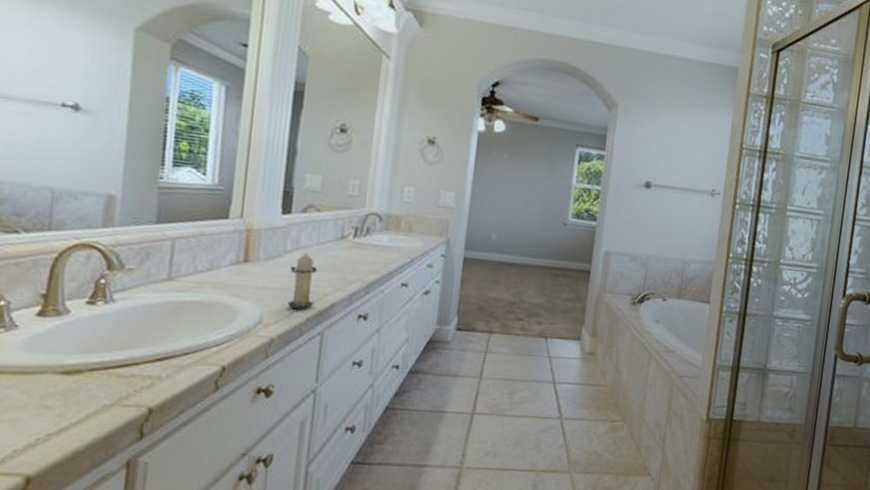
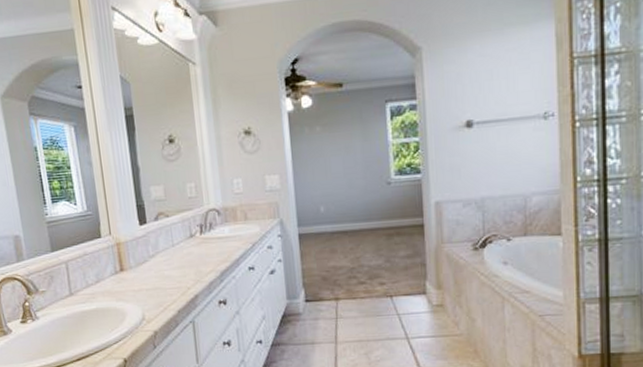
candle: present [287,253,317,310] -> none [156,255,181,304]

